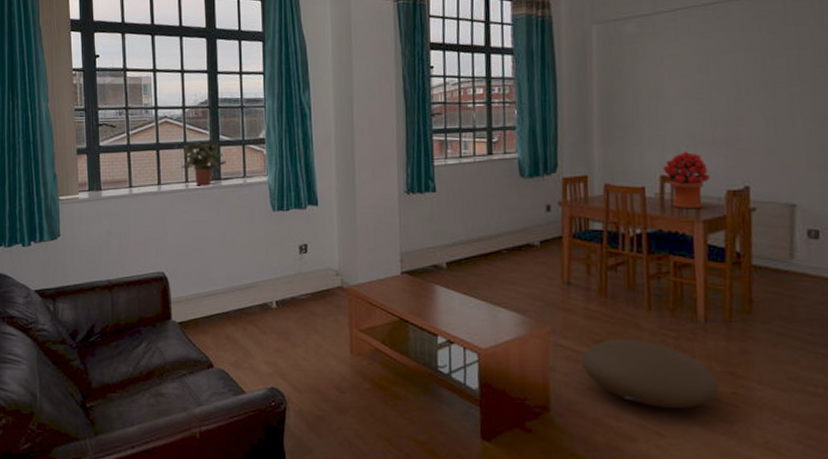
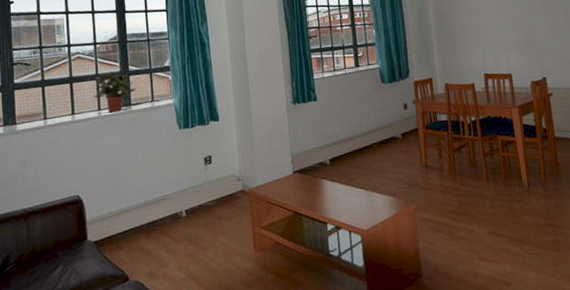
pouf: present [582,340,719,408] -> none [442,207,544,261]
bouquet: present [663,151,710,210] -> none [485,54,519,99]

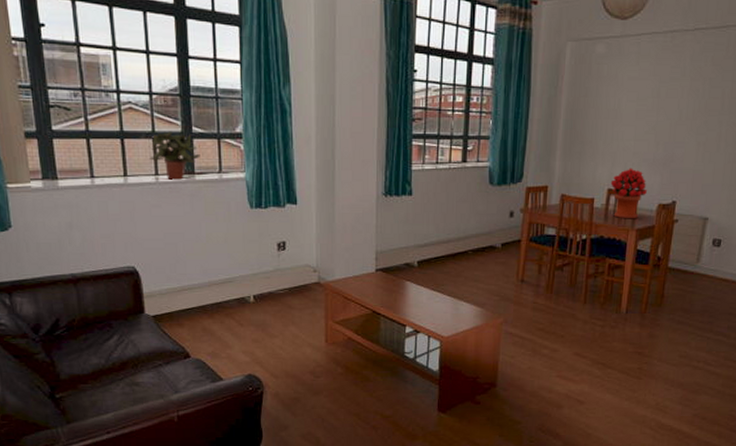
bouquet: none [485,54,519,99] -> present [610,168,647,219]

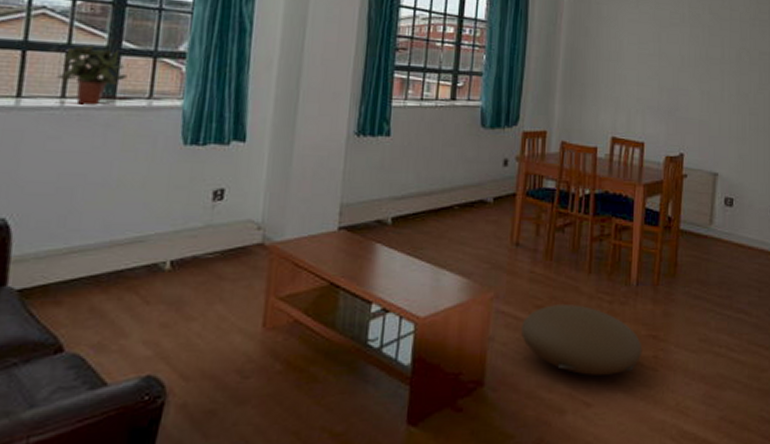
pouf: none [526,328,629,381] -> present [521,305,643,375]
bouquet: present [610,168,647,219] -> none [614,115,653,173]

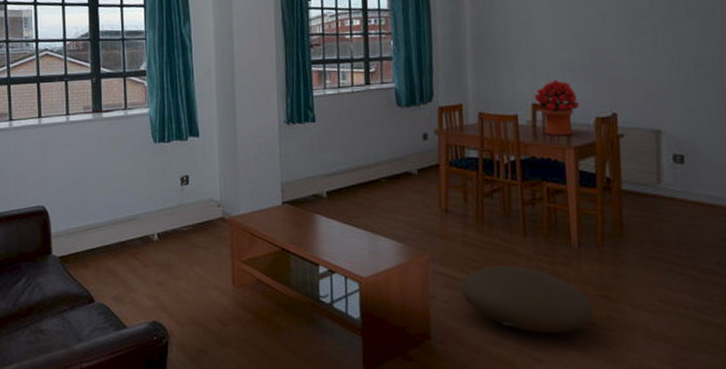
potted plant: present [57,44,128,107] -> none [62,73,108,120]
bouquet: none [614,115,653,173] -> present [534,79,579,137]

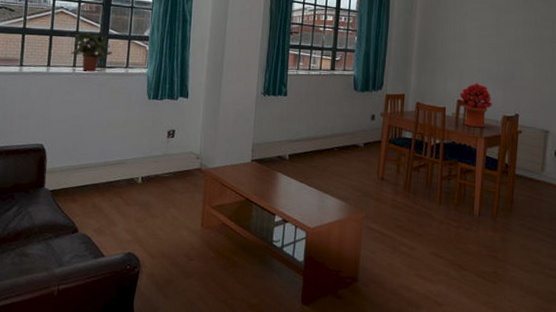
potted plant: none [62,73,108,120] -> present [70,31,113,73]
pouf: present [461,266,594,333] -> none [386,226,484,283]

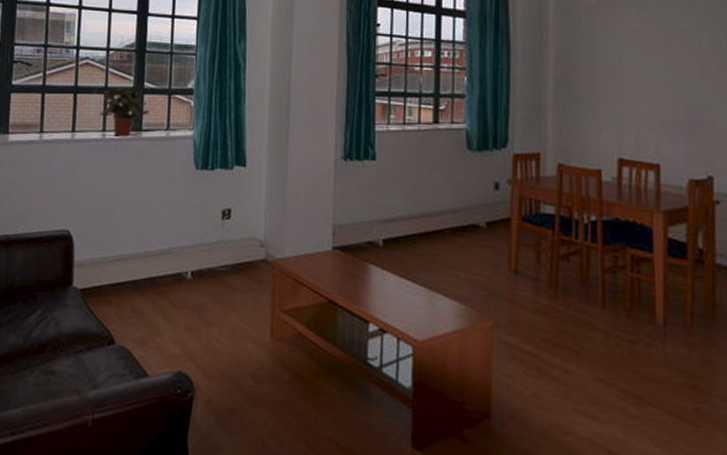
bouquet: present [460,83,492,128] -> none [621,133,671,198]

